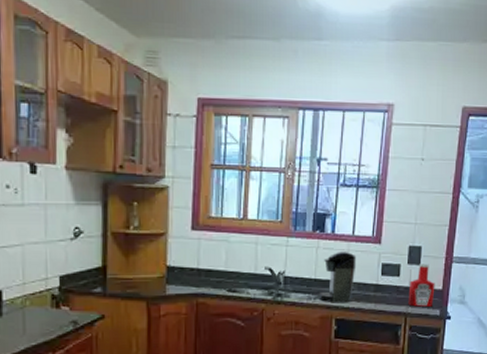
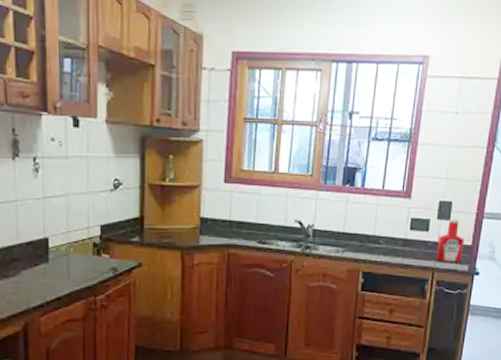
coffee maker: present [319,252,357,303] -> none [347,206,386,257]

